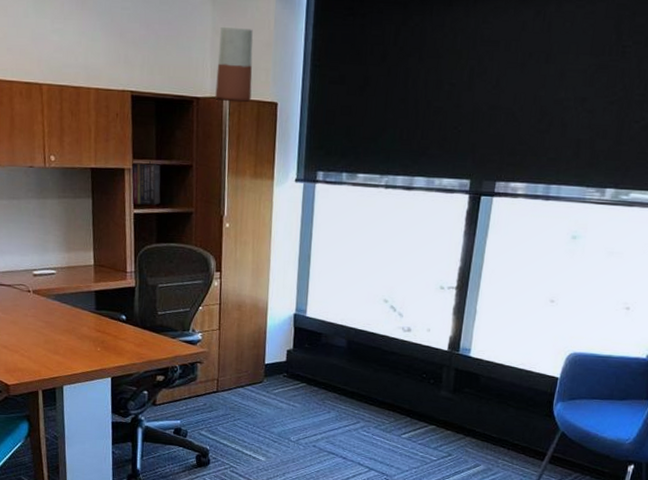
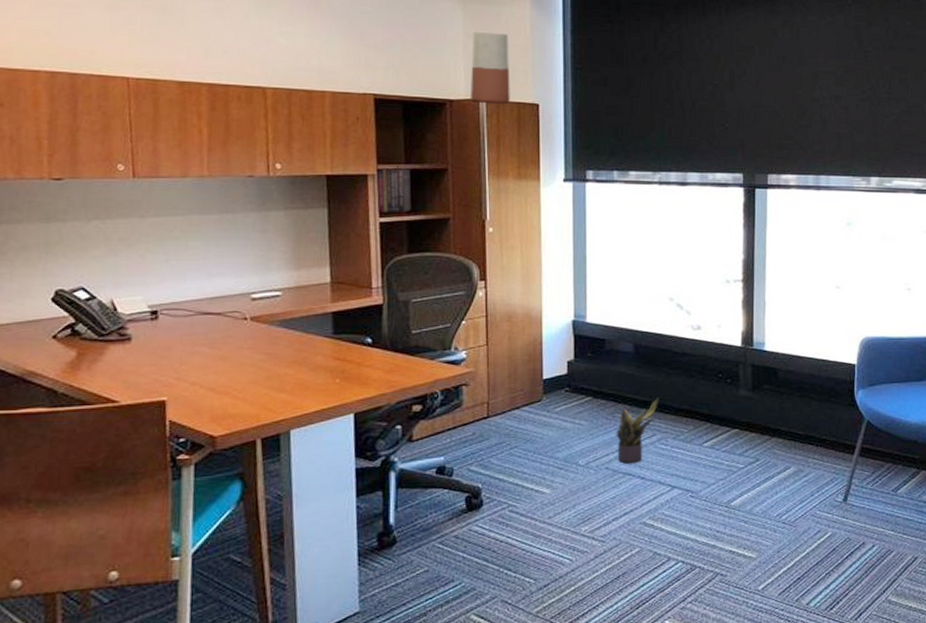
potted plant: none [324,390,366,445] -> present [616,398,659,464]

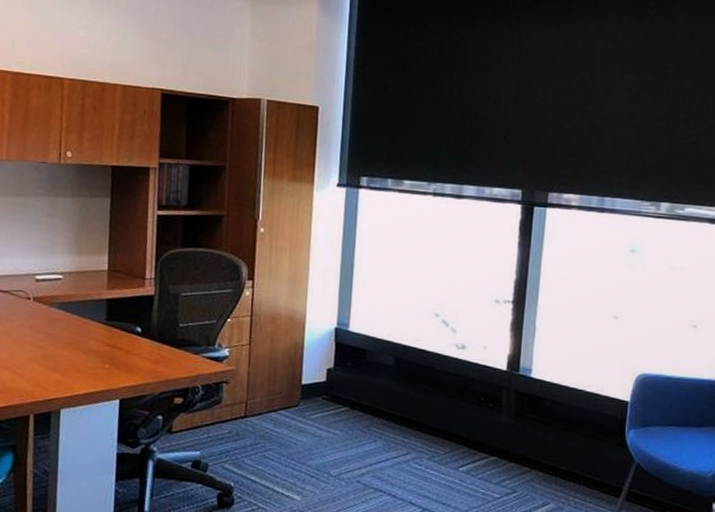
vase: present [470,32,510,105] -> none [252,32,294,106]
potted plant: present [616,398,659,464] -> none [369,415,417,480]

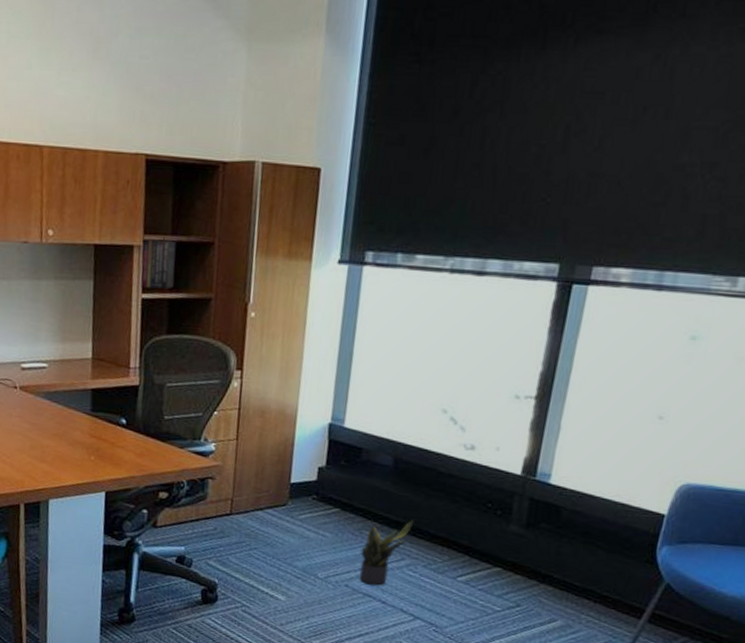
potted plant: none [369,415,417,480] -> present [359,520,414,586]

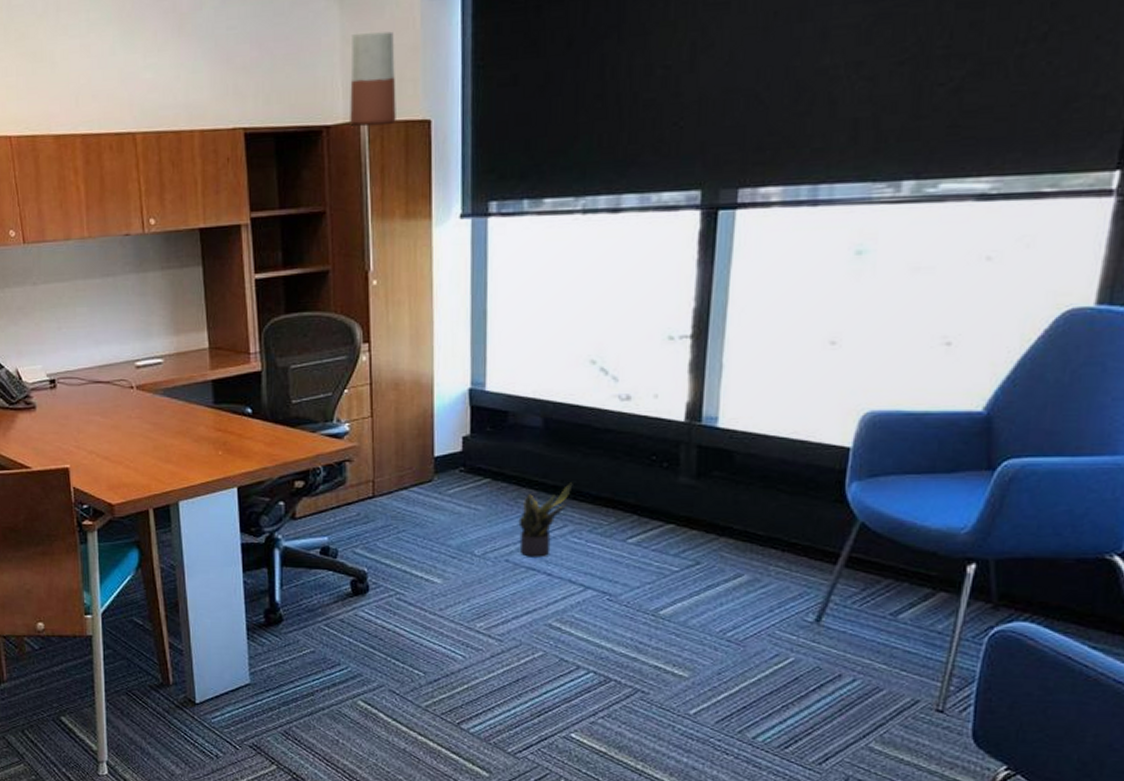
books: present [141,237,177,289] -> none [249,212,287,268]
vase: none [246,79,295,168] -> present [350,31,396,127]

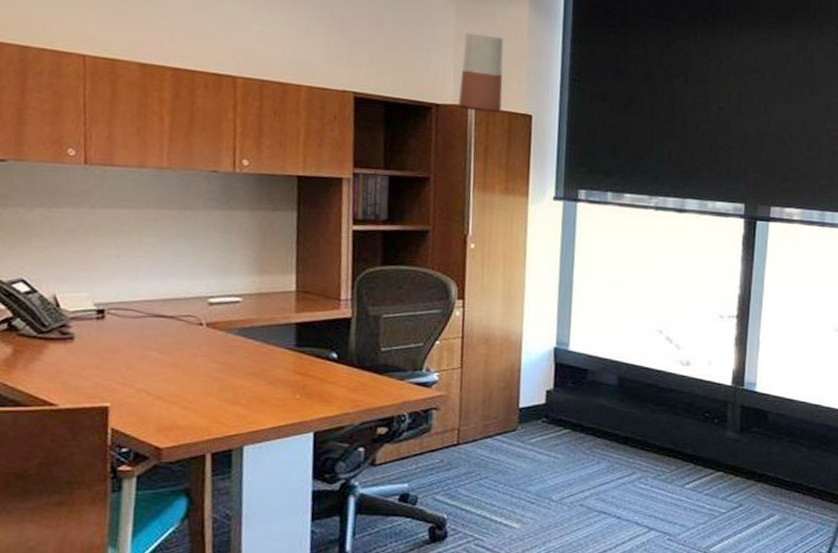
books: none [249,212,287,268] -> present [351,171,390,221]
potted plant: present [518,482,573,557] -> none [593,434,642,502]

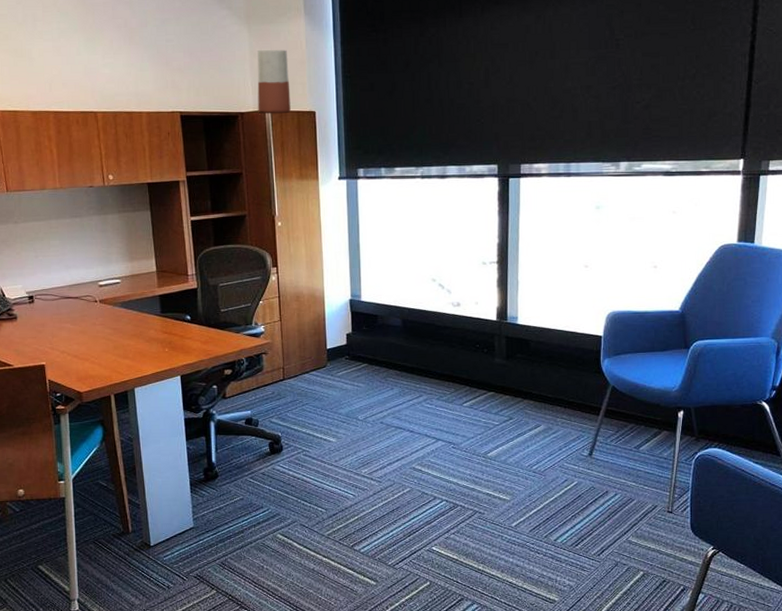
books: present [351,171,390,221] -> none [186,172,215,212]

